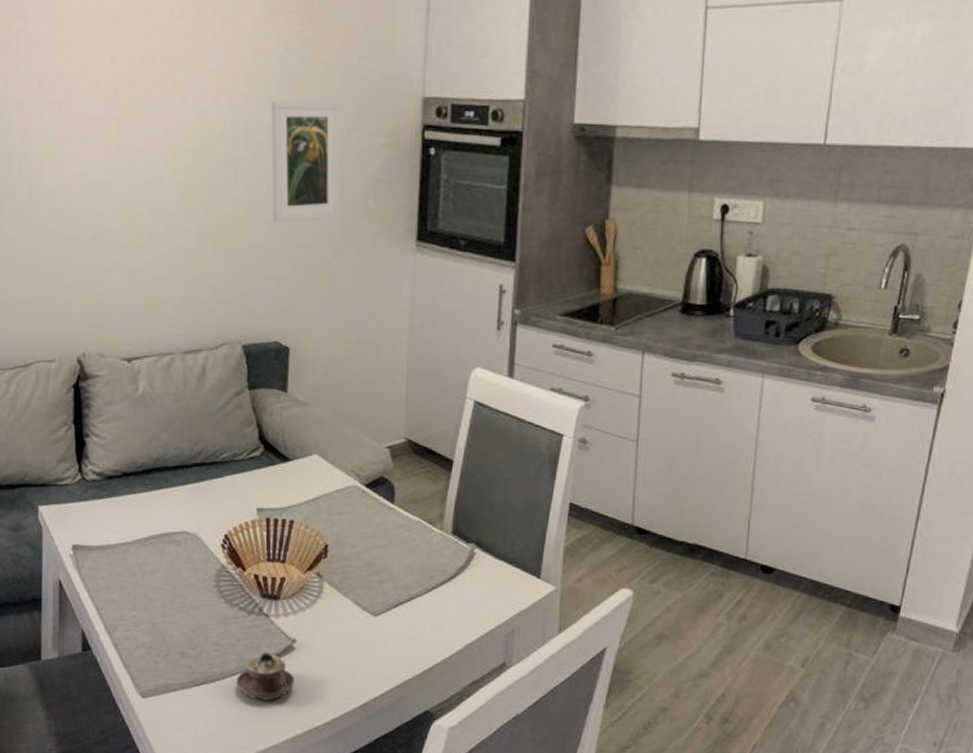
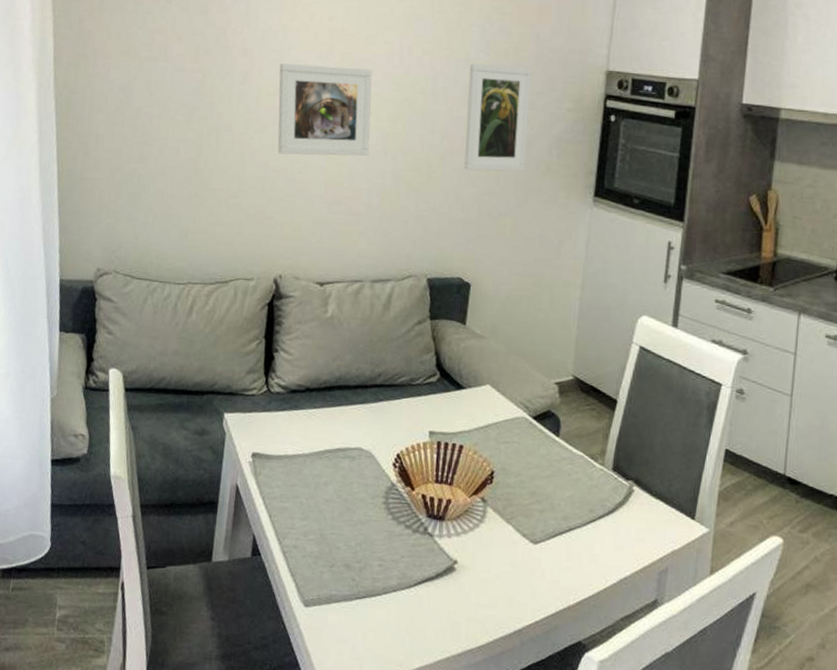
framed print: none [61,115,168,220] -> present [277,63,372,156]
teacup: present [235,653,294,701] -> none [396,571,453,619]

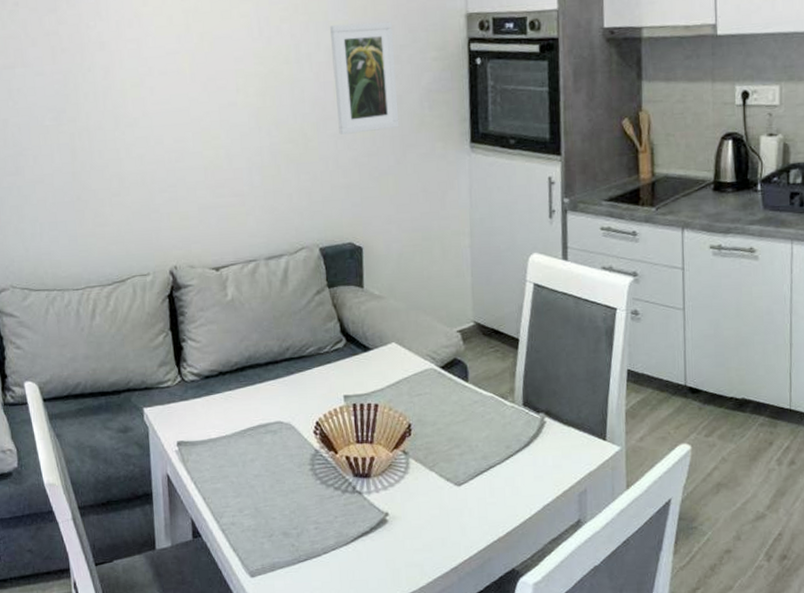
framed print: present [277,63,372,156] -> none [139,46,243,145]

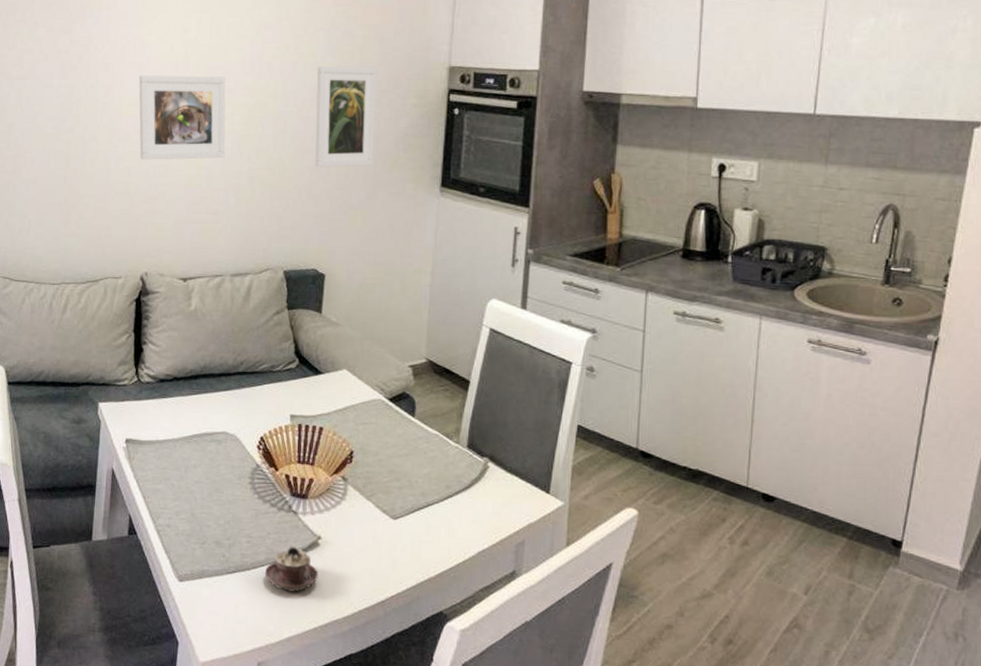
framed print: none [139,46,243,145] -> present [139,75,226,160]
teacup: none [336,527,390,571] -> present [264,547,318,592]

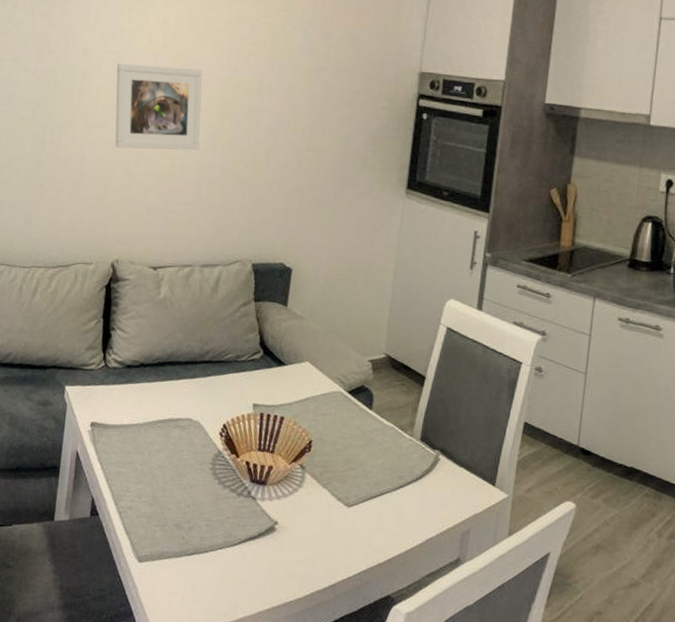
teacup: present [264,547,318,592] -> none [222,531,274,574]
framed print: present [315,66,377,167] -> none [287,65,350,165]

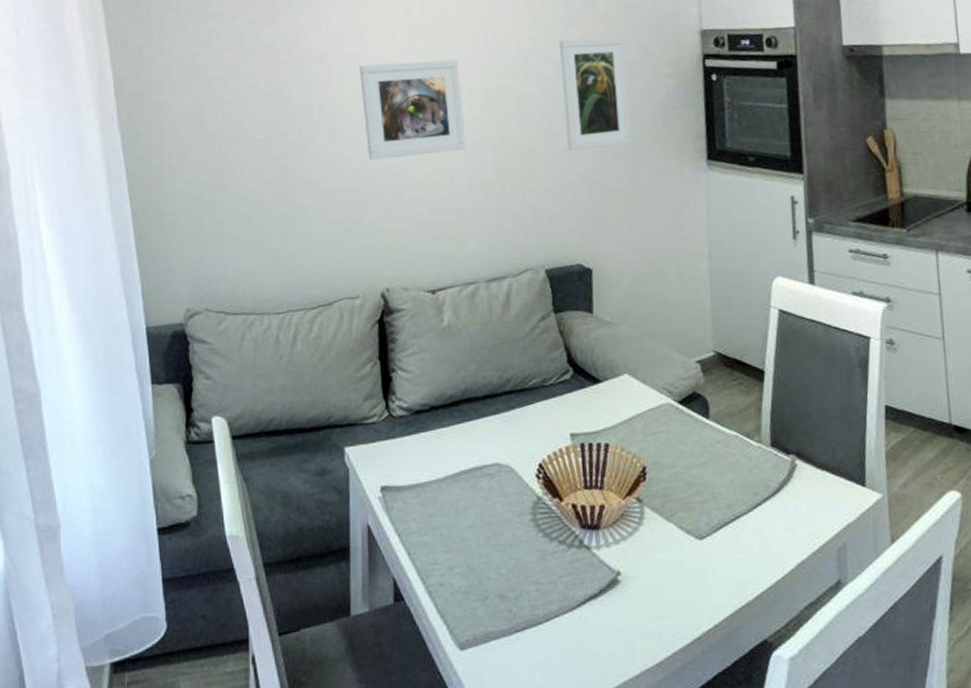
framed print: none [287,65,350,165] -> present [558,37,632,151]

